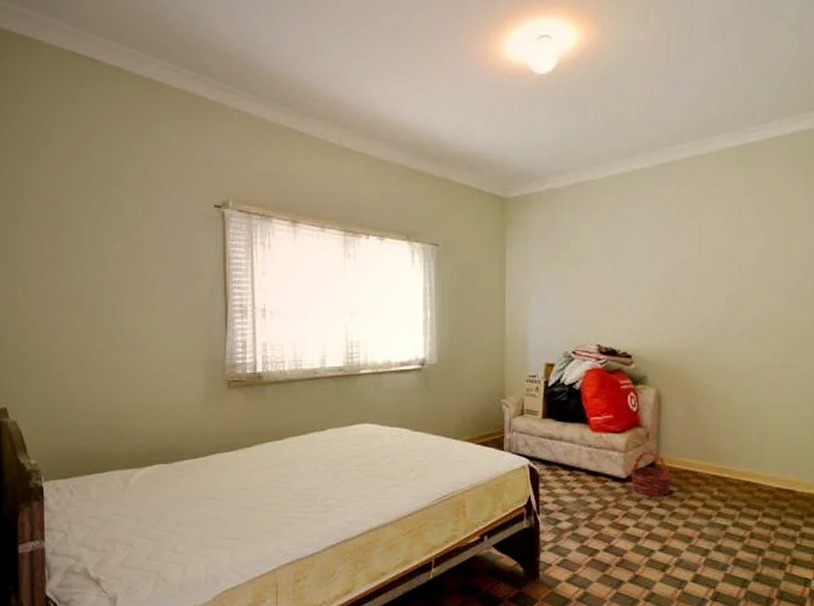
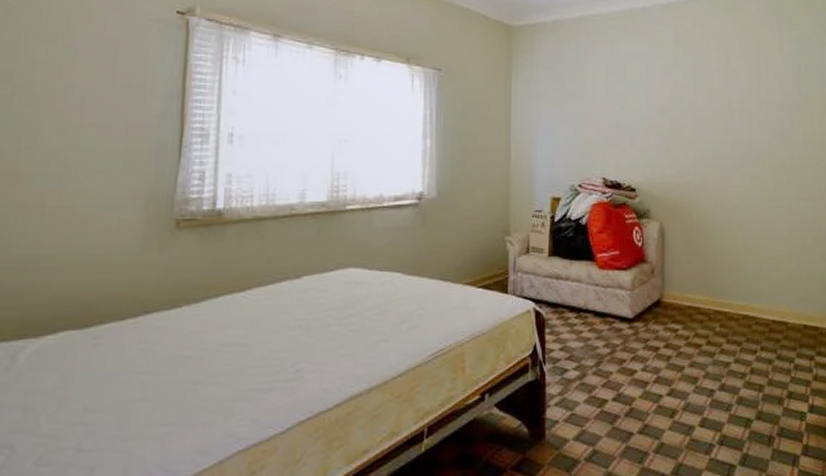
basket: present [629,450,672,496] -> none [636,287,677,336]

